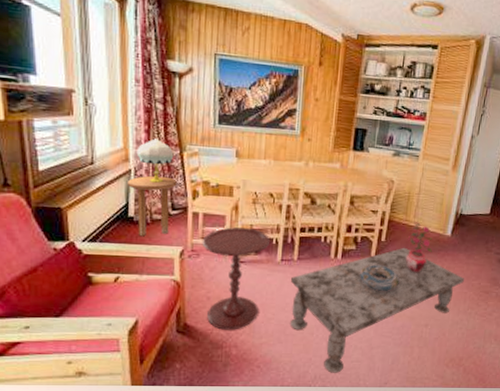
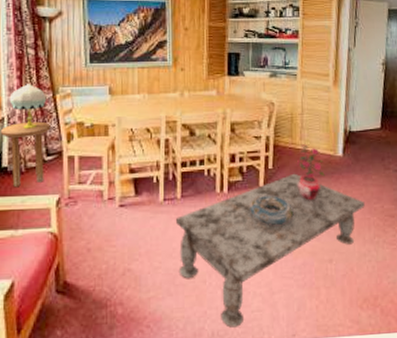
side table: present [202,227,270,330] -> none [79,168,150,286]

